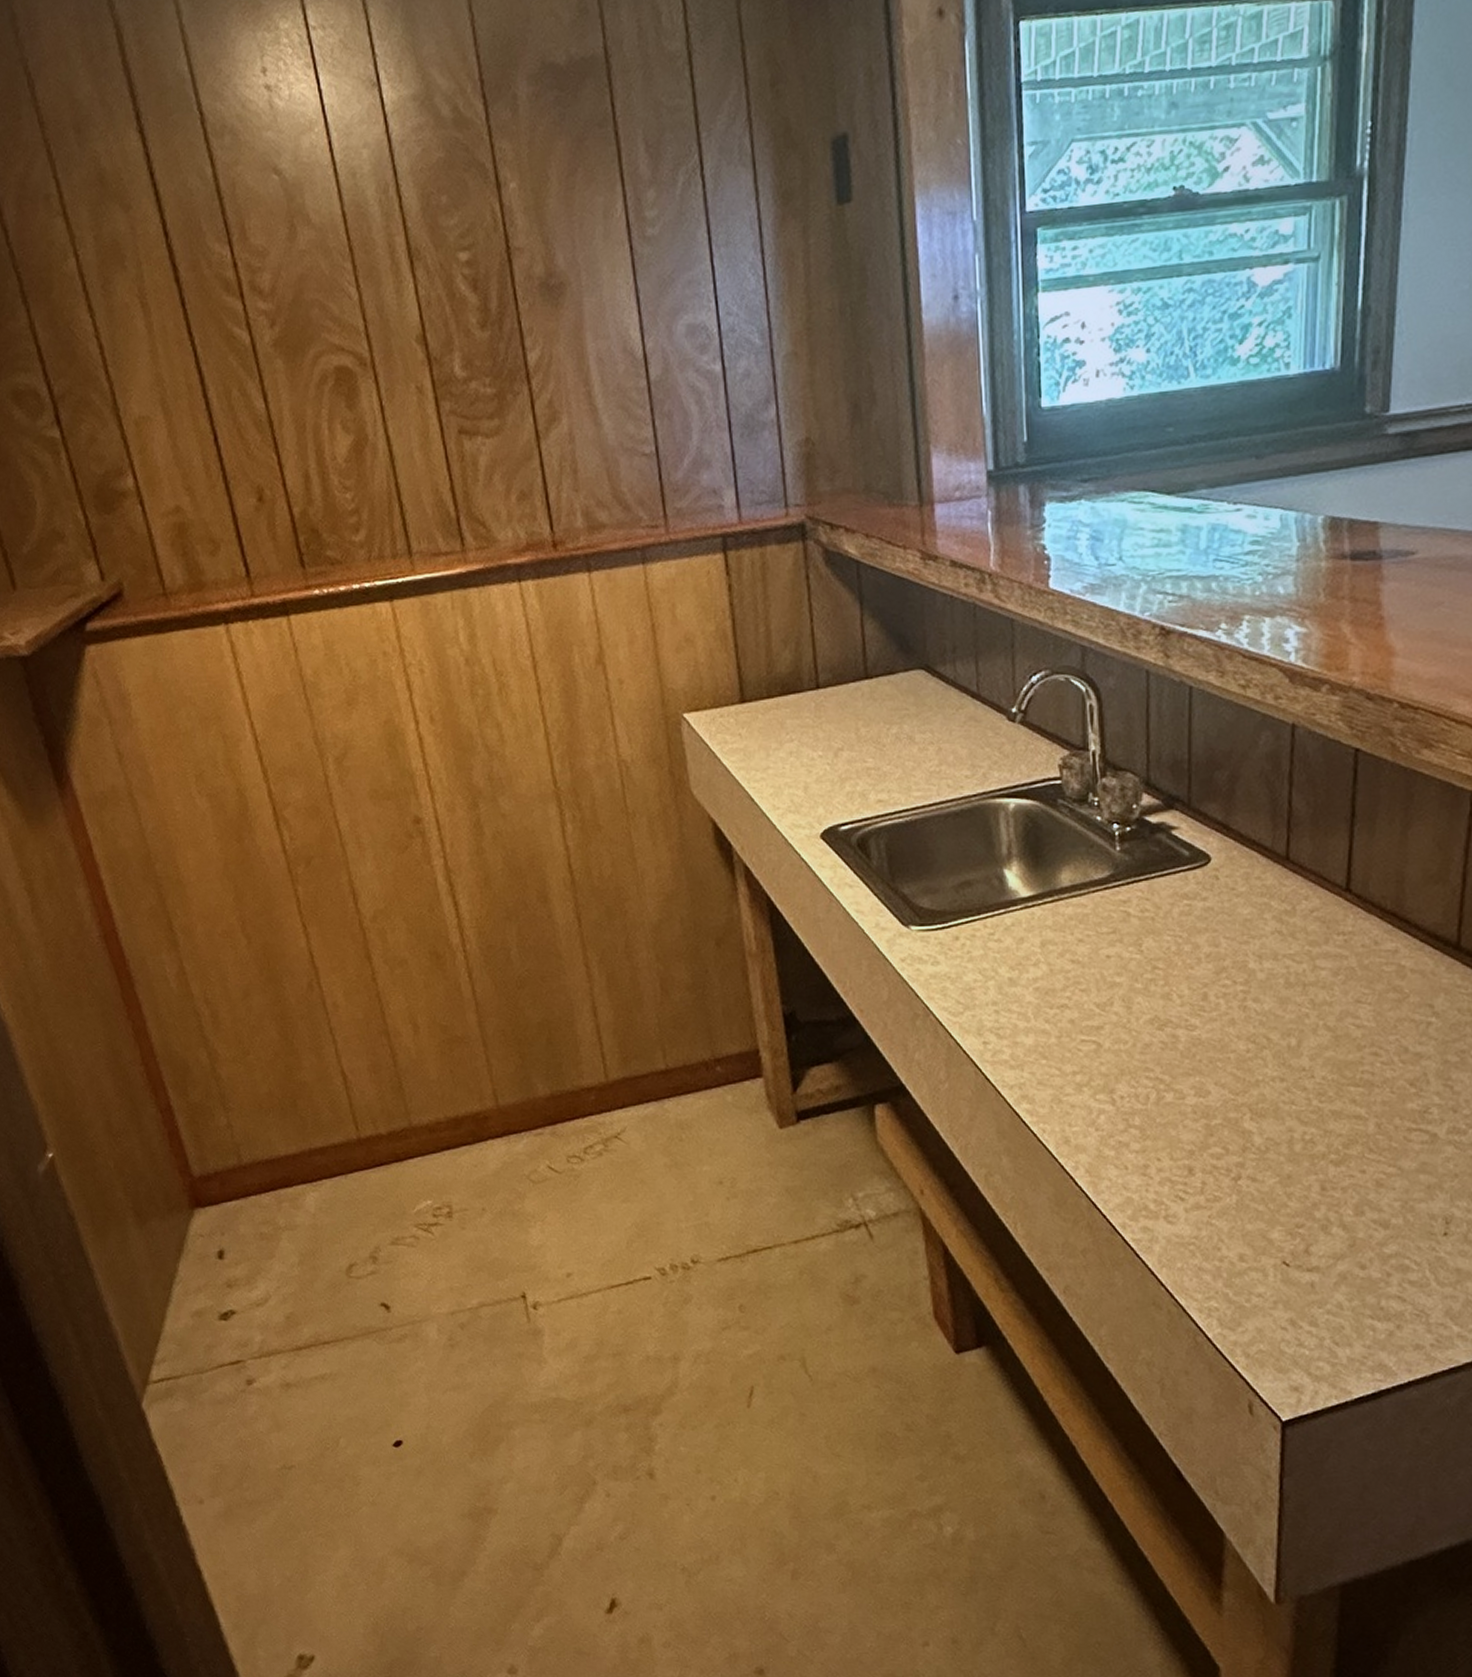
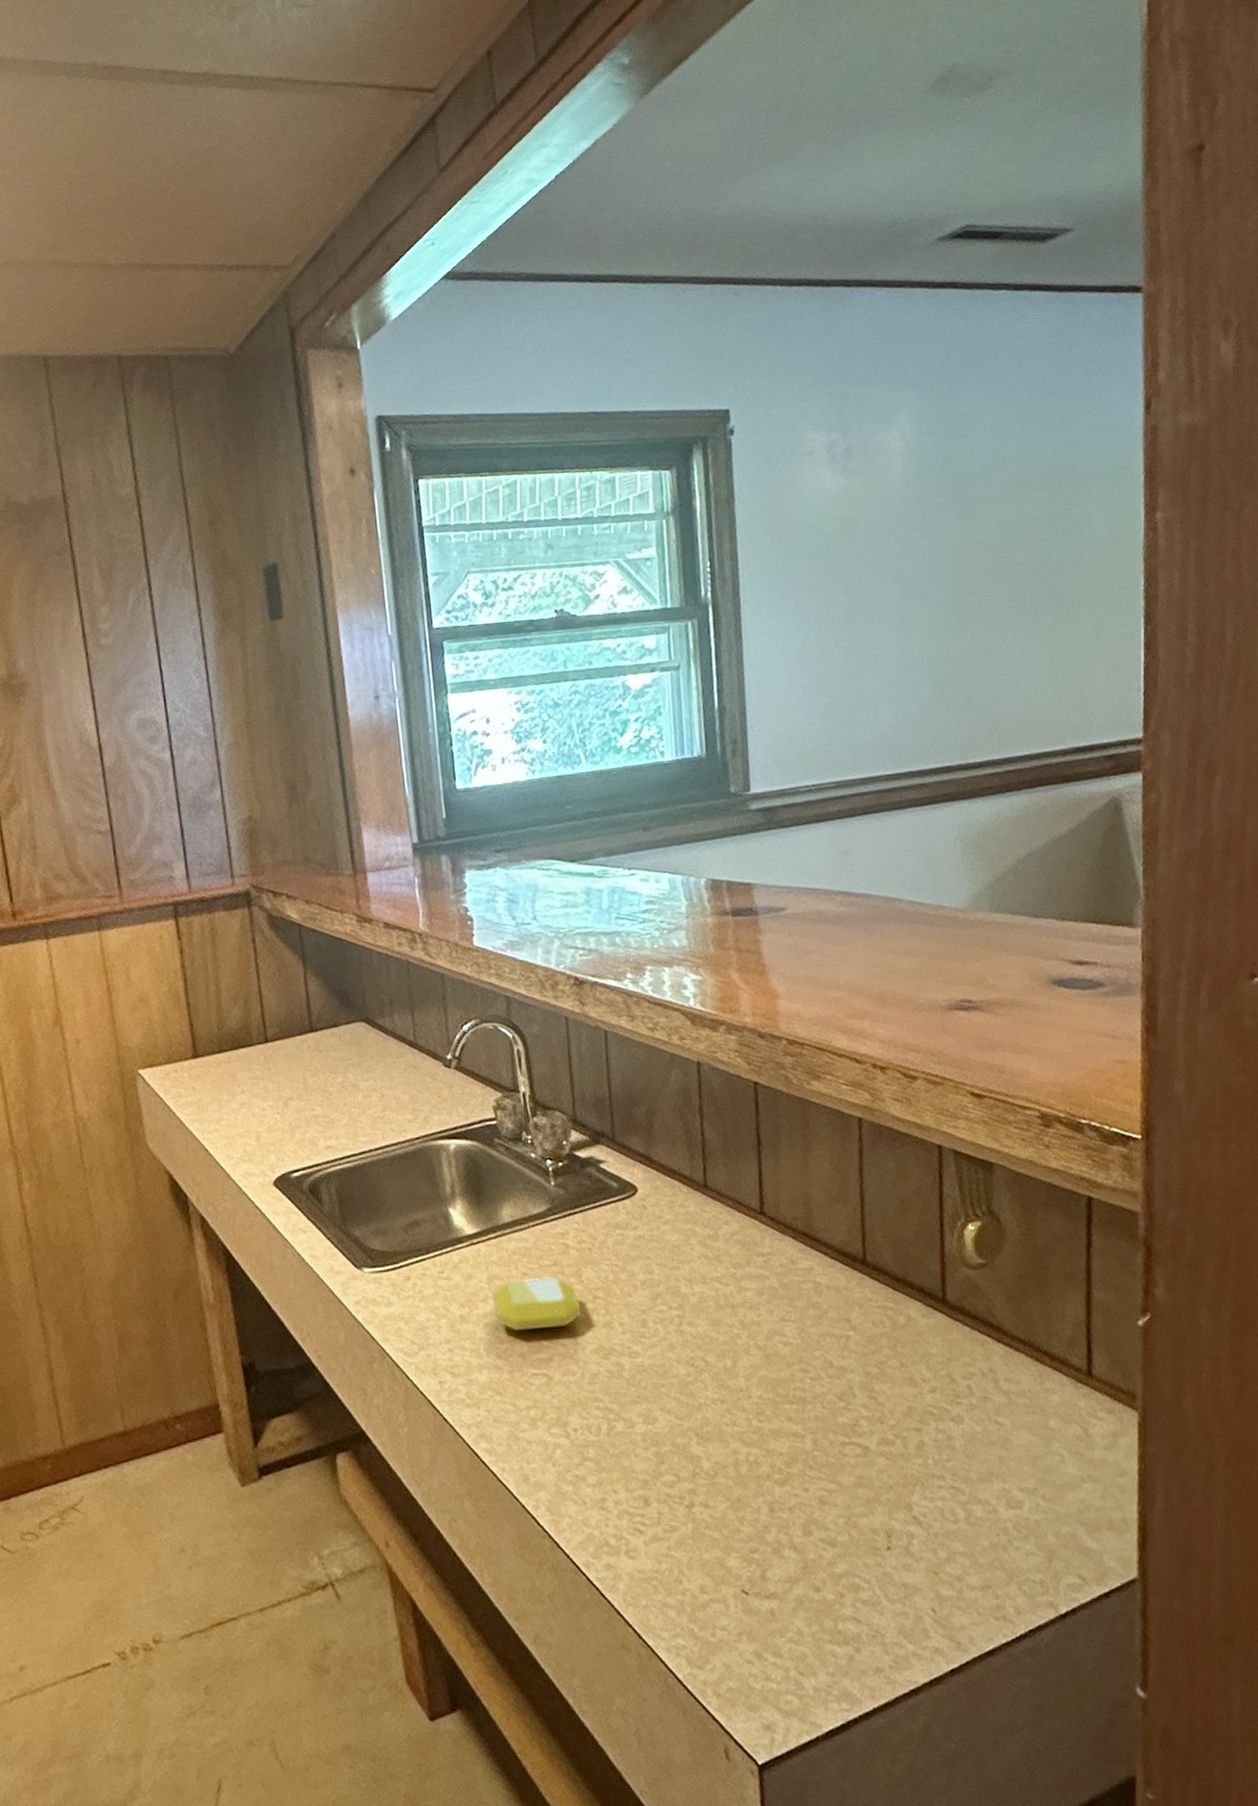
soap bar: none [1044,944,1139,998] -> present [492,1276,582,1332]

